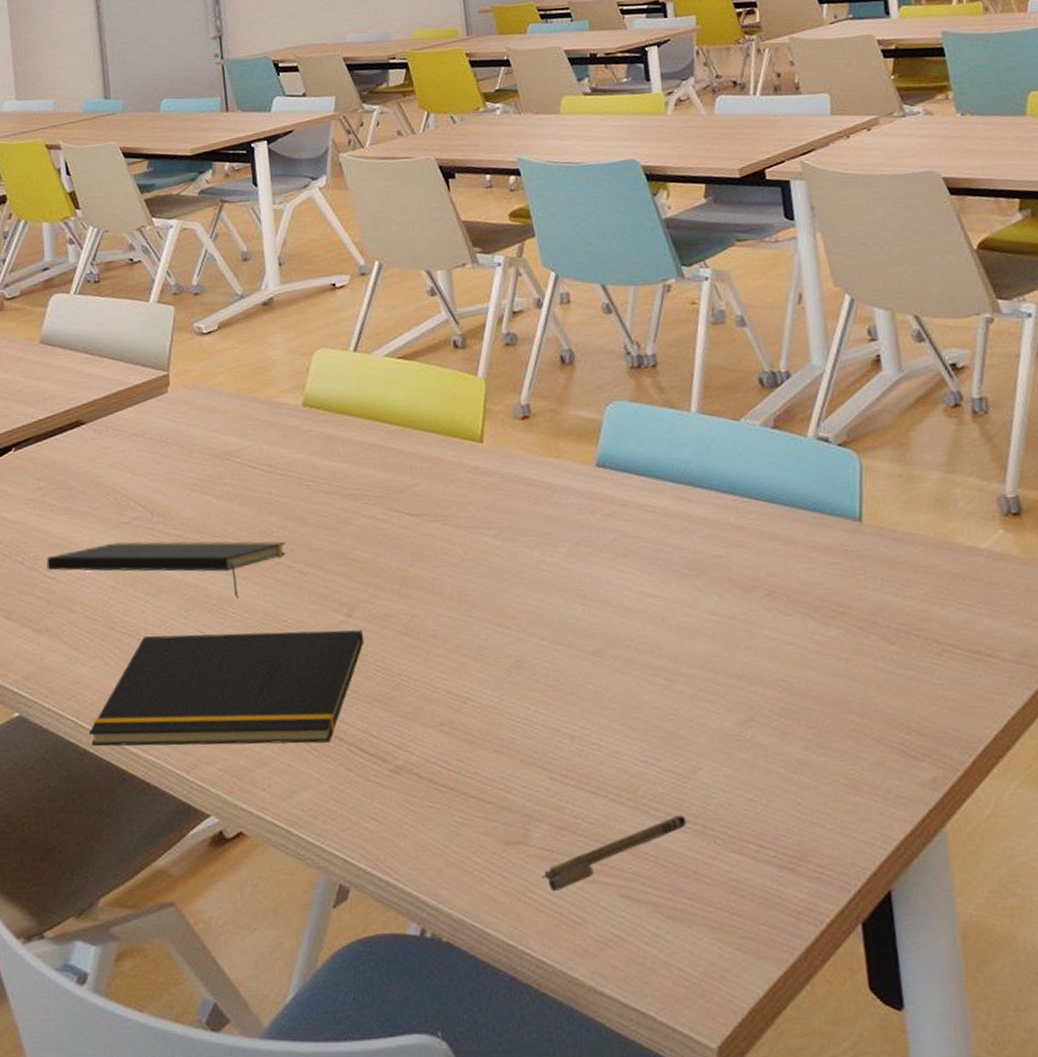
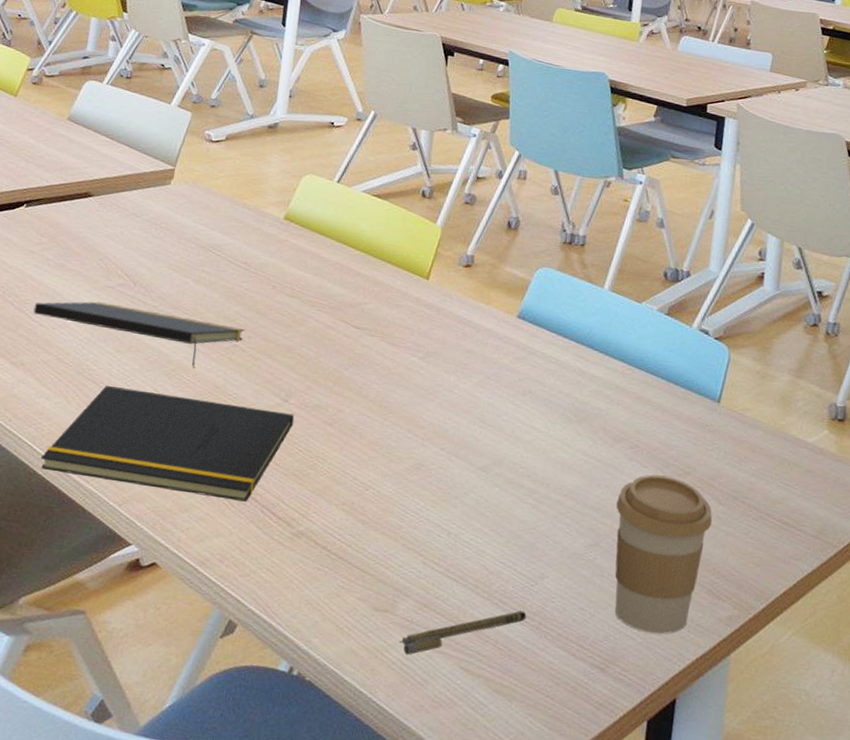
coffee cup: none [763,621,887,816] -> present [615,474,713,634]

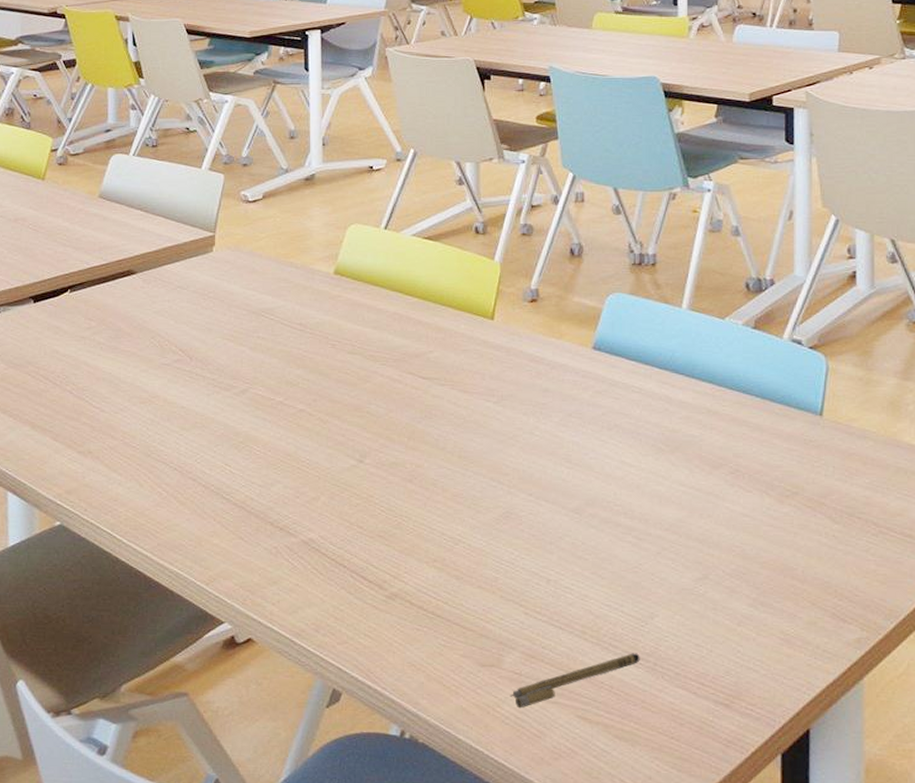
notepad: present [33,301,245,368] -> none [93,381,309,438]
notepad: present [40,386,295,502] -> none [121,465,372,569]
coffee cup: present [615,474,713,634] -> none [721,499,828,664]

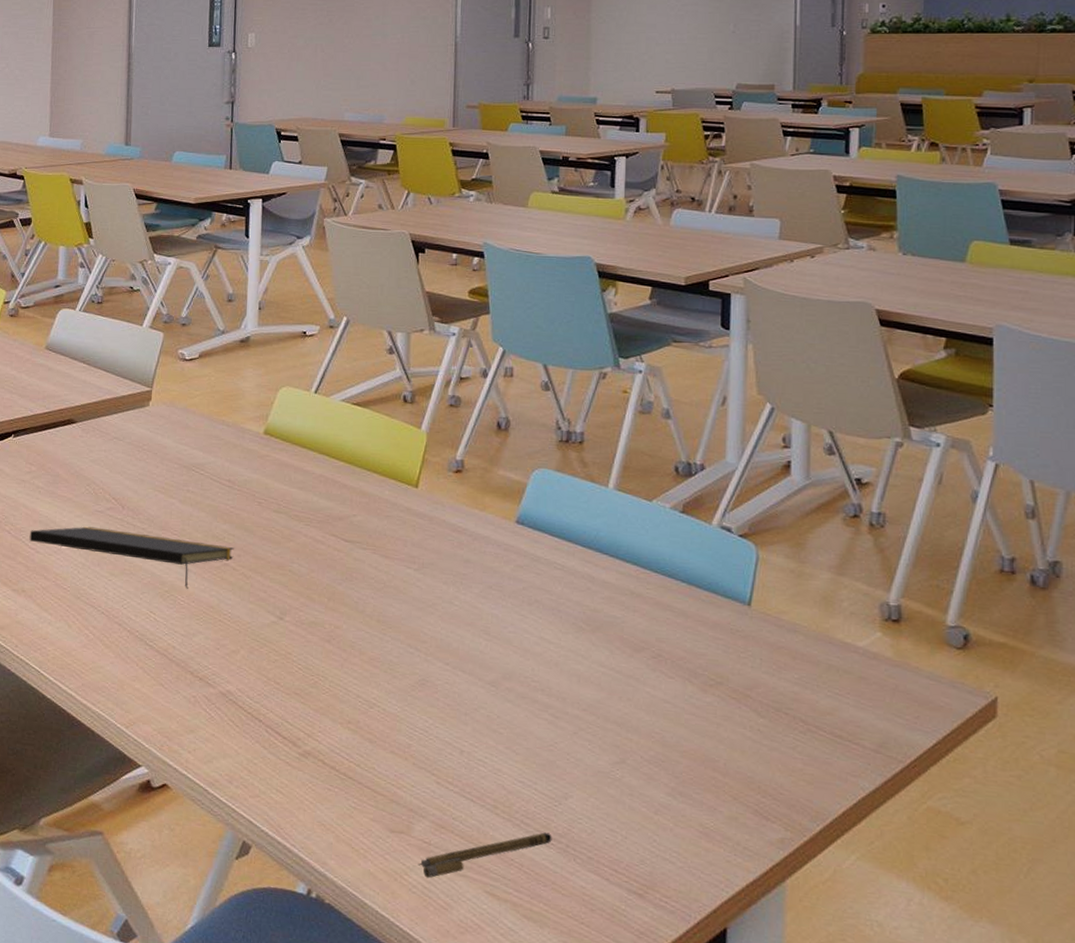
notepad: none [93,381,309,438] -> present [29,526,234,589]

